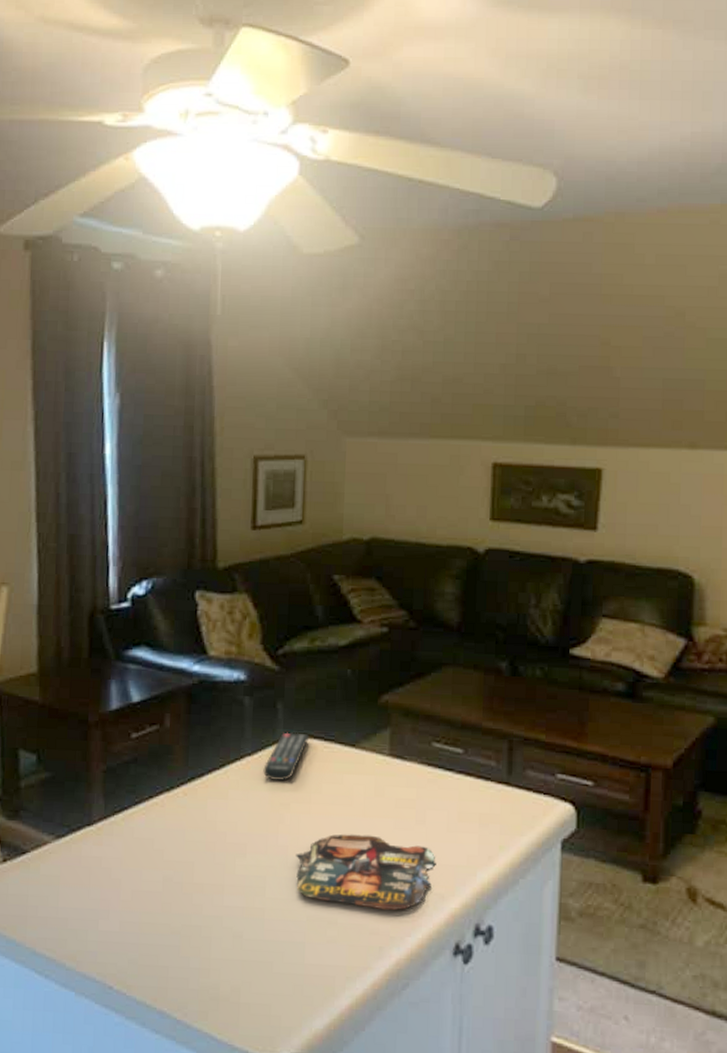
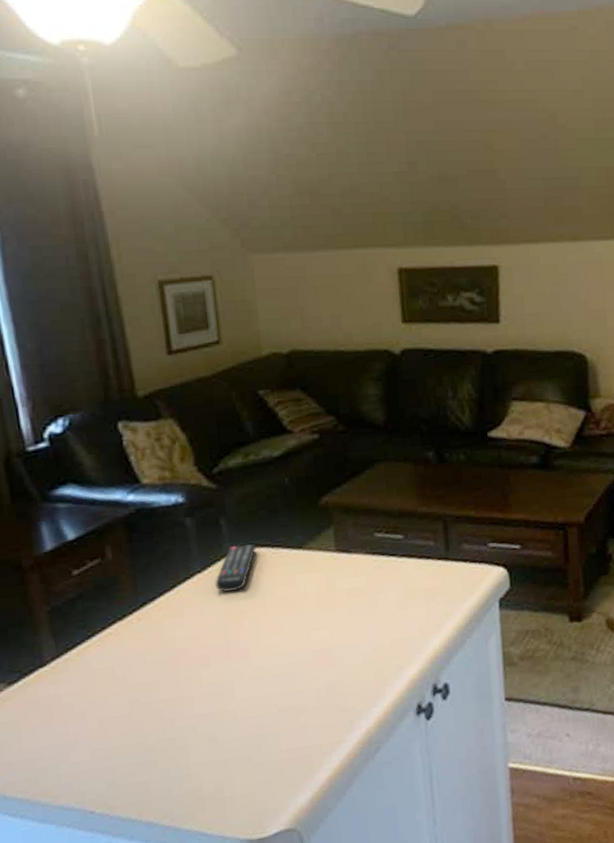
magazine: present [296,834,436,911] -> none [259,625,392,692]

